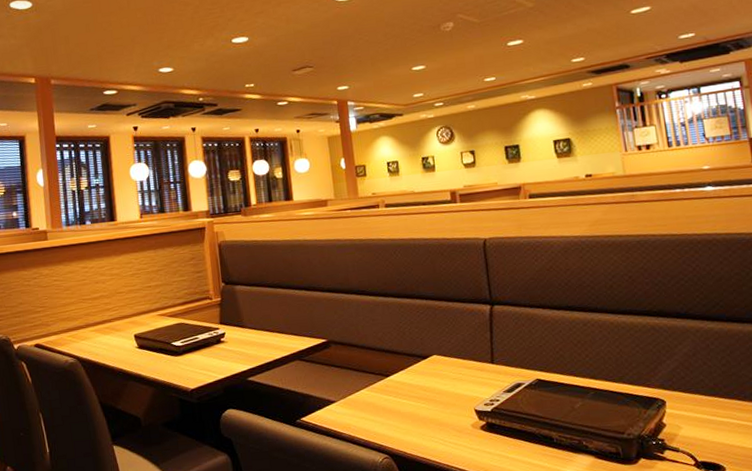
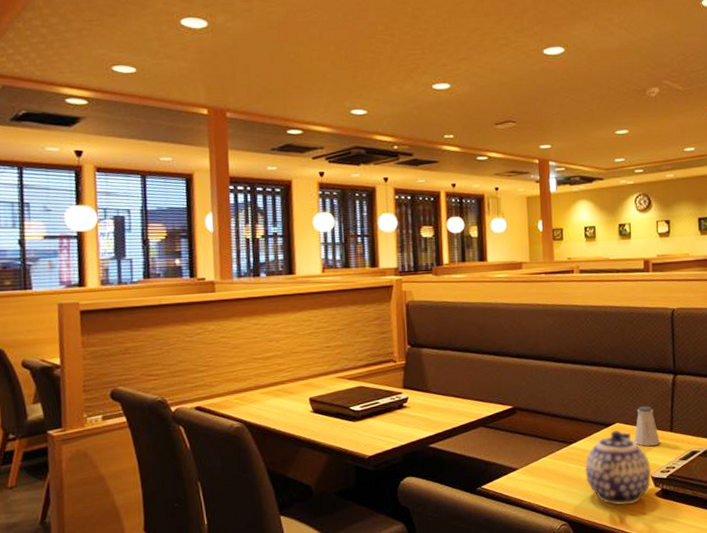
teapot: none [404,363,475,439] -> present [585,431,652,505]
saltshaker: none [453,337,481,379] -> present [634,406,660,447]

